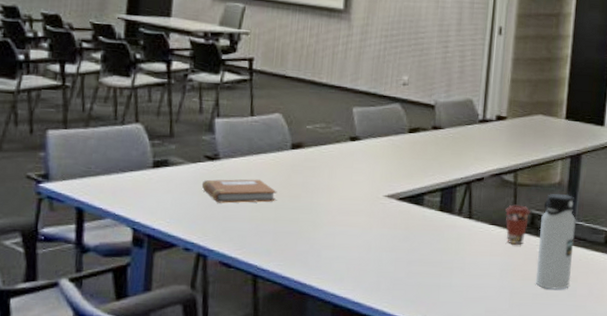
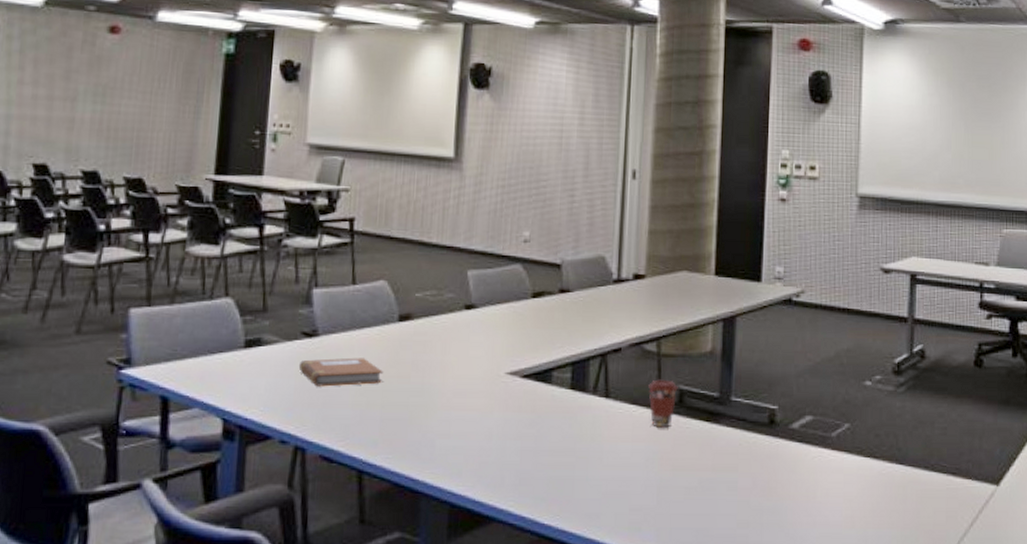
water bottle: present [535,193,576,290] -> none [687,364,733,482]

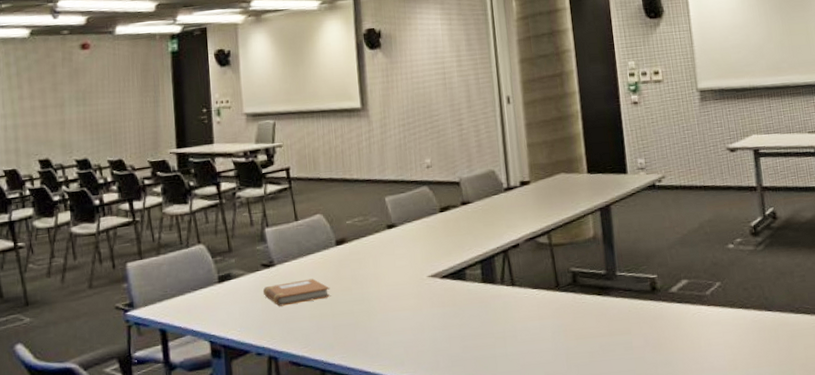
coffee cup: present [648,379,678,428] -> none [546,265,571,306]

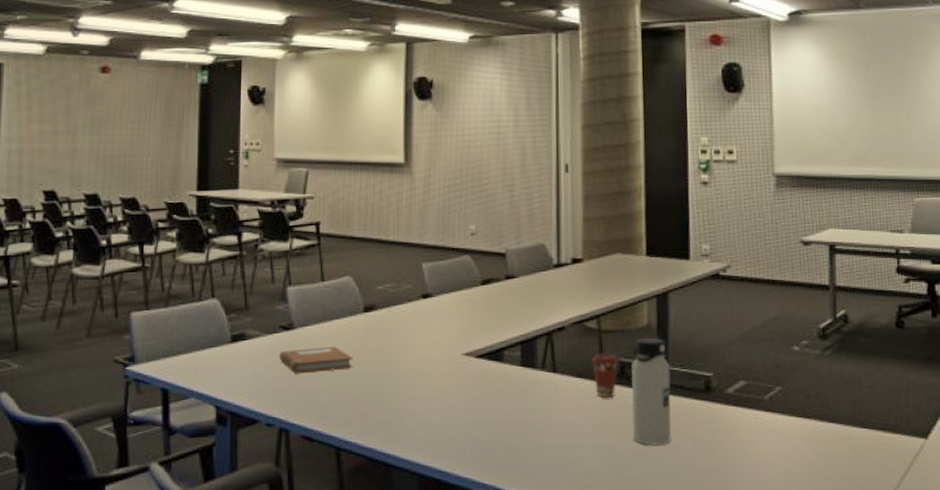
coffee cup: none [546,265,571,306] -> present [592,353,619,398]
water bottle: none [582,246,625,345] -> present [631,337,672,446]

